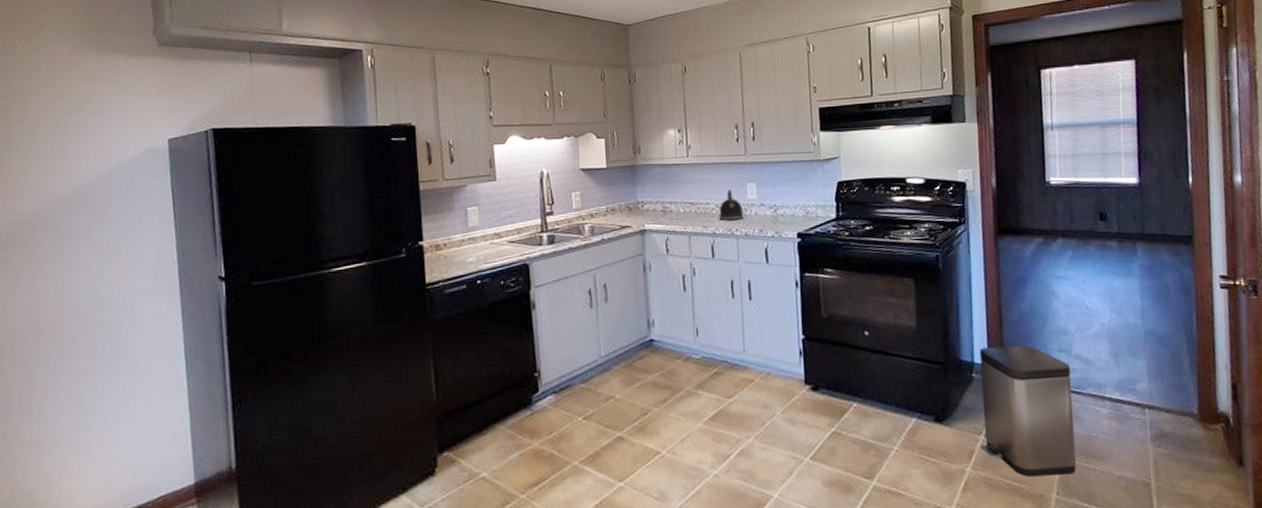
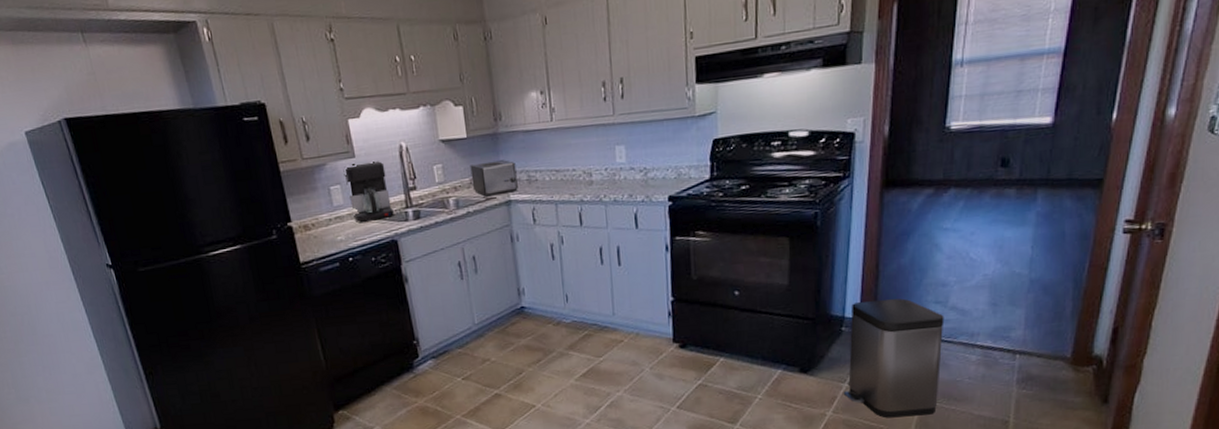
coffee maker: none [484,185,528,244] -> present [344,161,394,222]
toaster: none [607,190,653,225] -> present [470,160,518,197]
kettle: present [719,189,744,221] -> none [586,154,613,188]

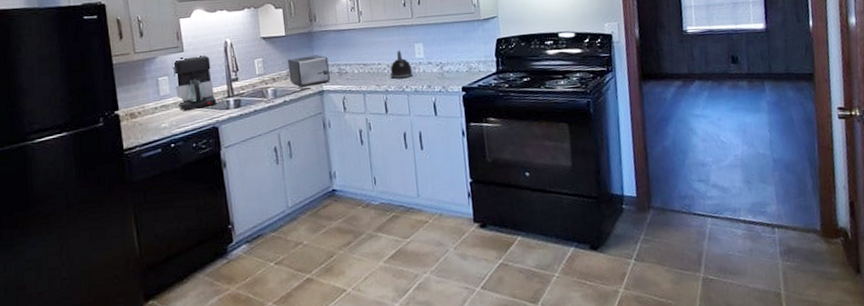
kettle: none [586,154,613,188] -> present [390,50,413,80]
pedal bin: present [843,298,944,418] -> none [628,177,716,294]

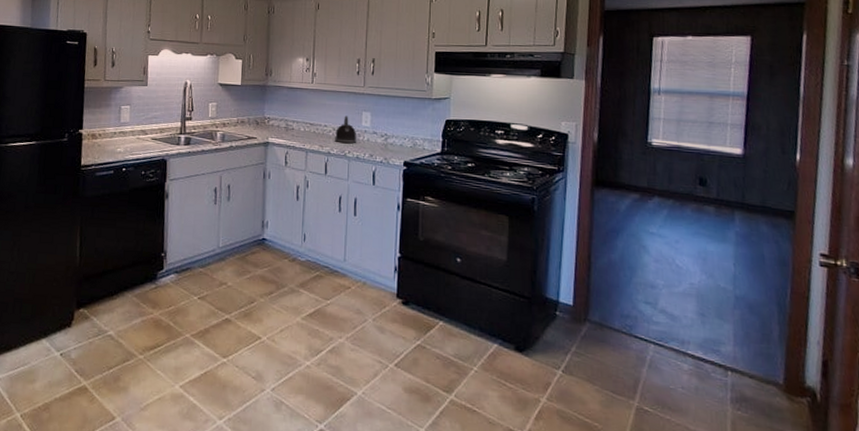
coffee maker: present [173,55,216,111] -> none [135,91,170,140]
toaster: present [287,55,330,87] -> none [238,107,277,136]

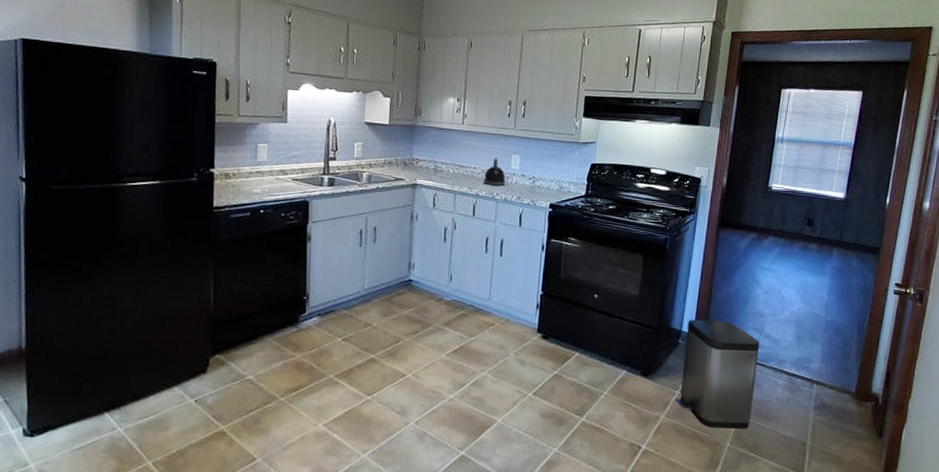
pedal bin: none [557,289,655,421] -> present [675,320,760,429]

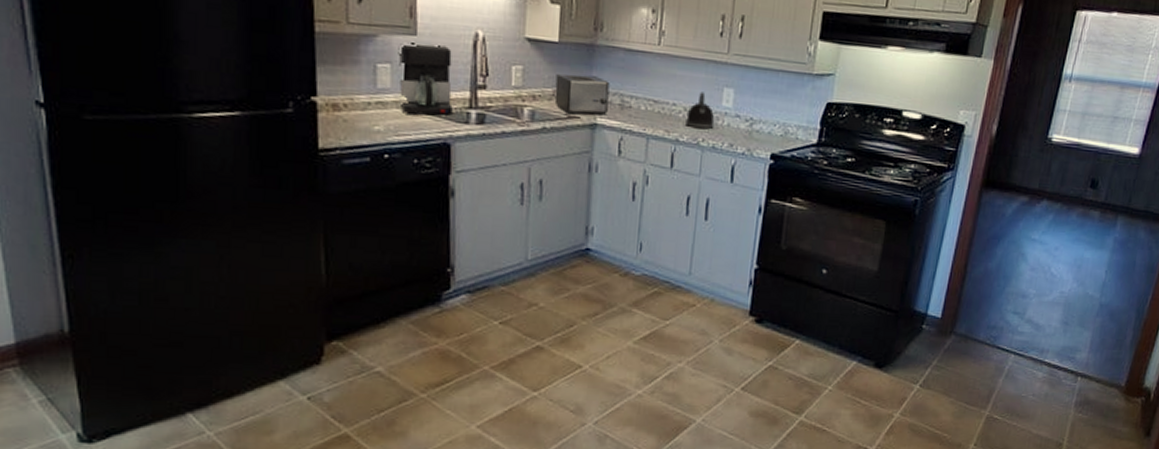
coffee maker: none [273,128,312,181] -> present [399,43,453,116]
toaster: none [385,147,426,178] -> present [554,74,610,116]
pedal bin: present [675,320,760,429] -> none [913,301,1020,428]

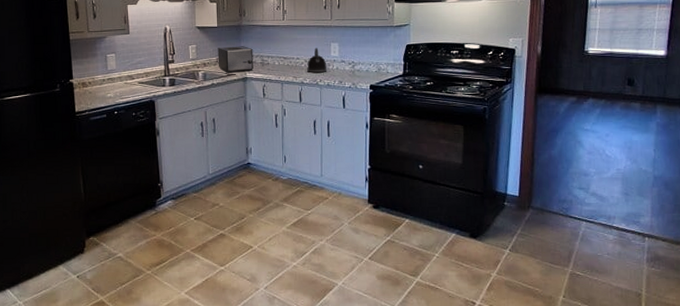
coffee maker: present [399,43,453,116] -> none [120,38,154,84]

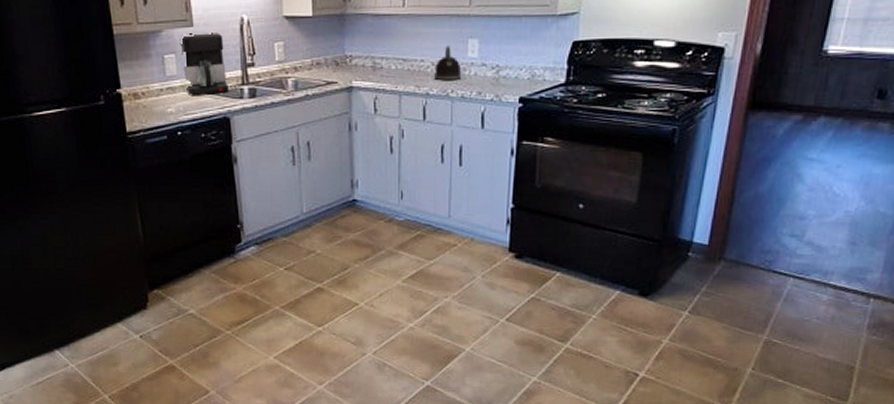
coffee maker: none [120,38,154,84] -> present [181,33,229,95]
toaster: present [218,46,253,73] -> none [313,43,362,81]

